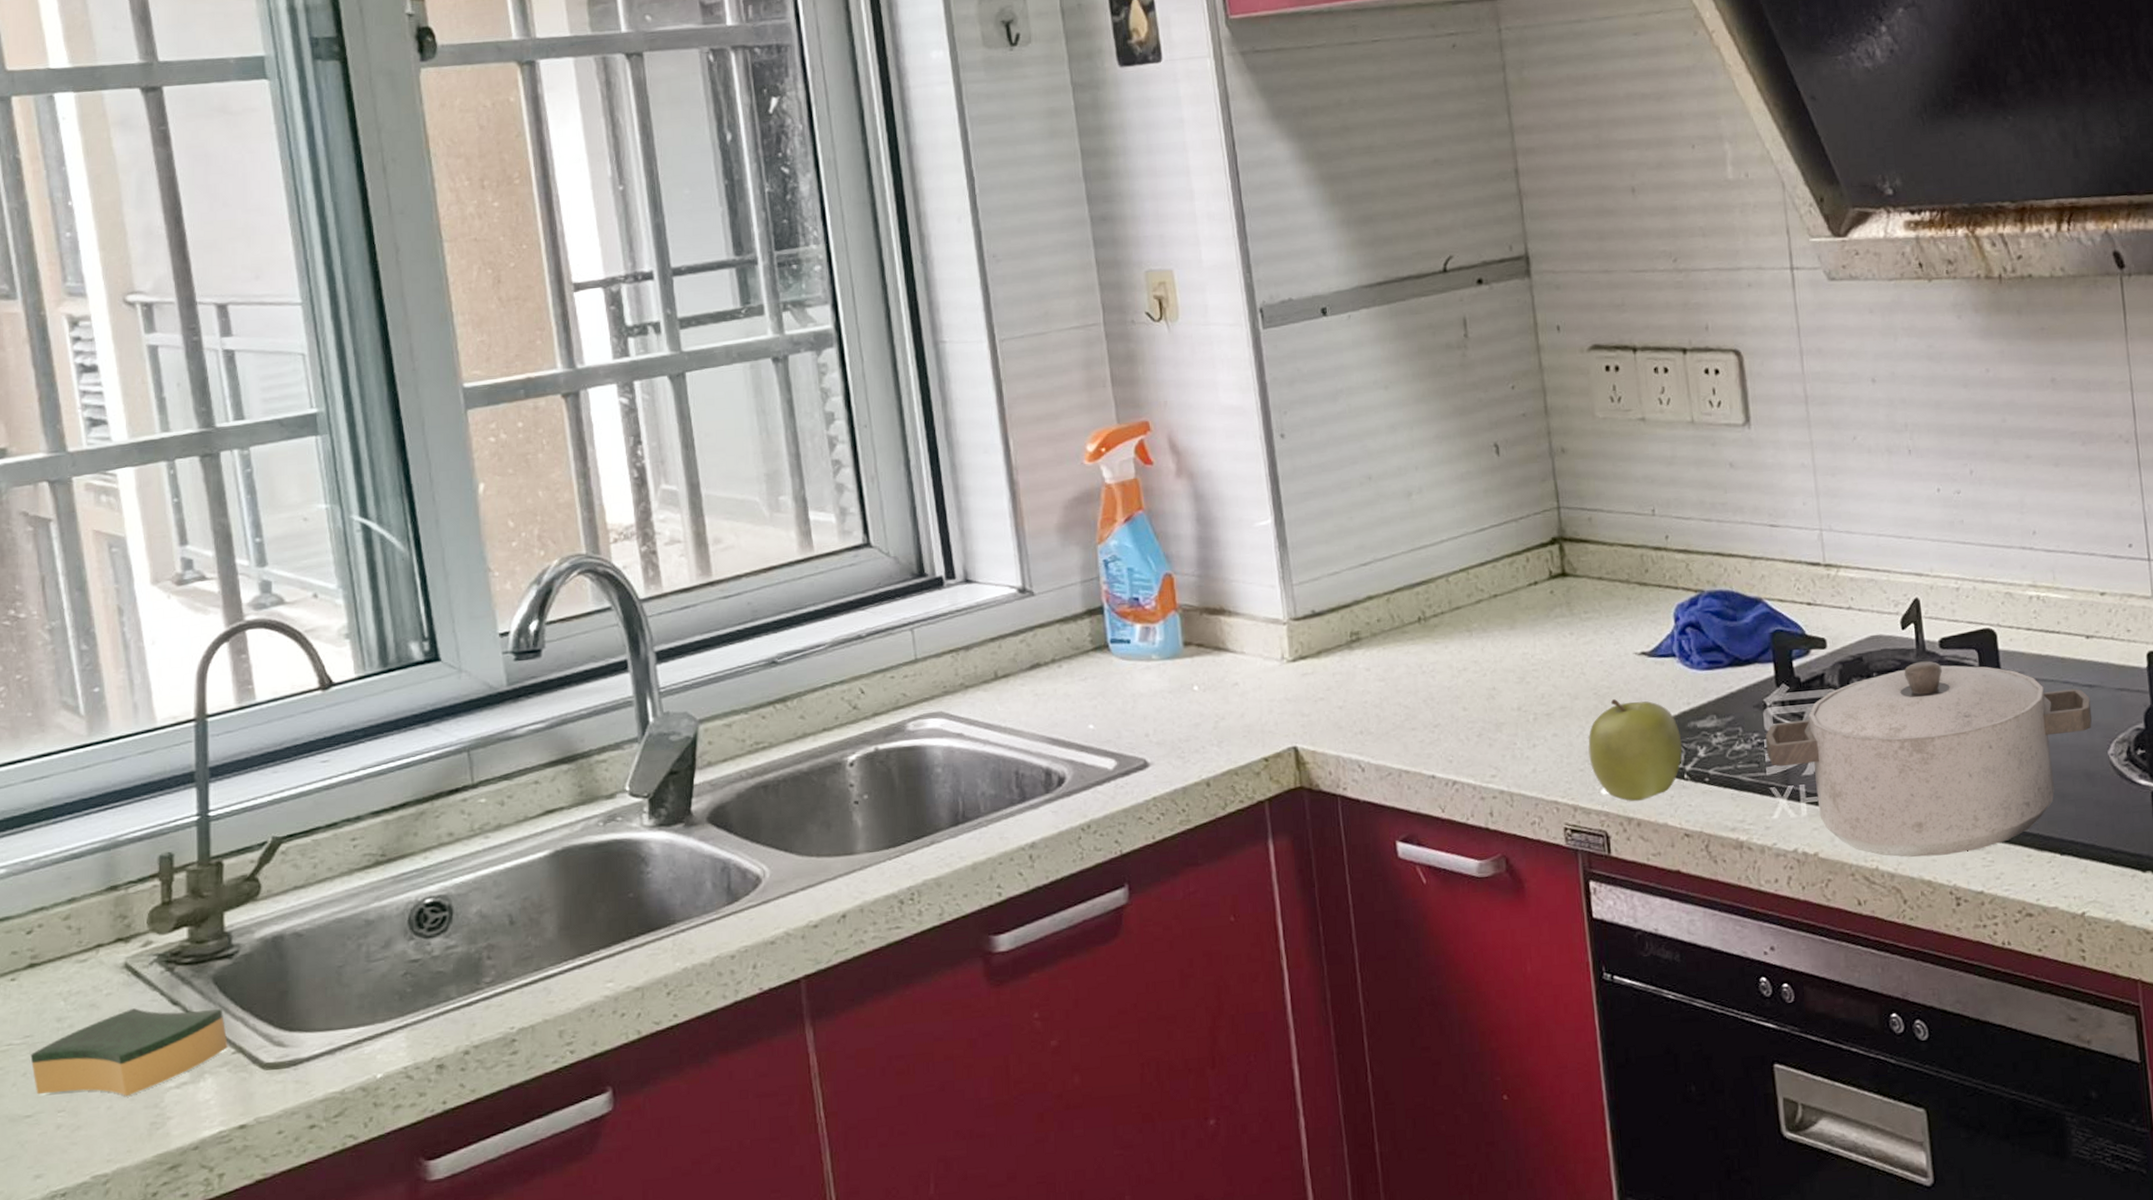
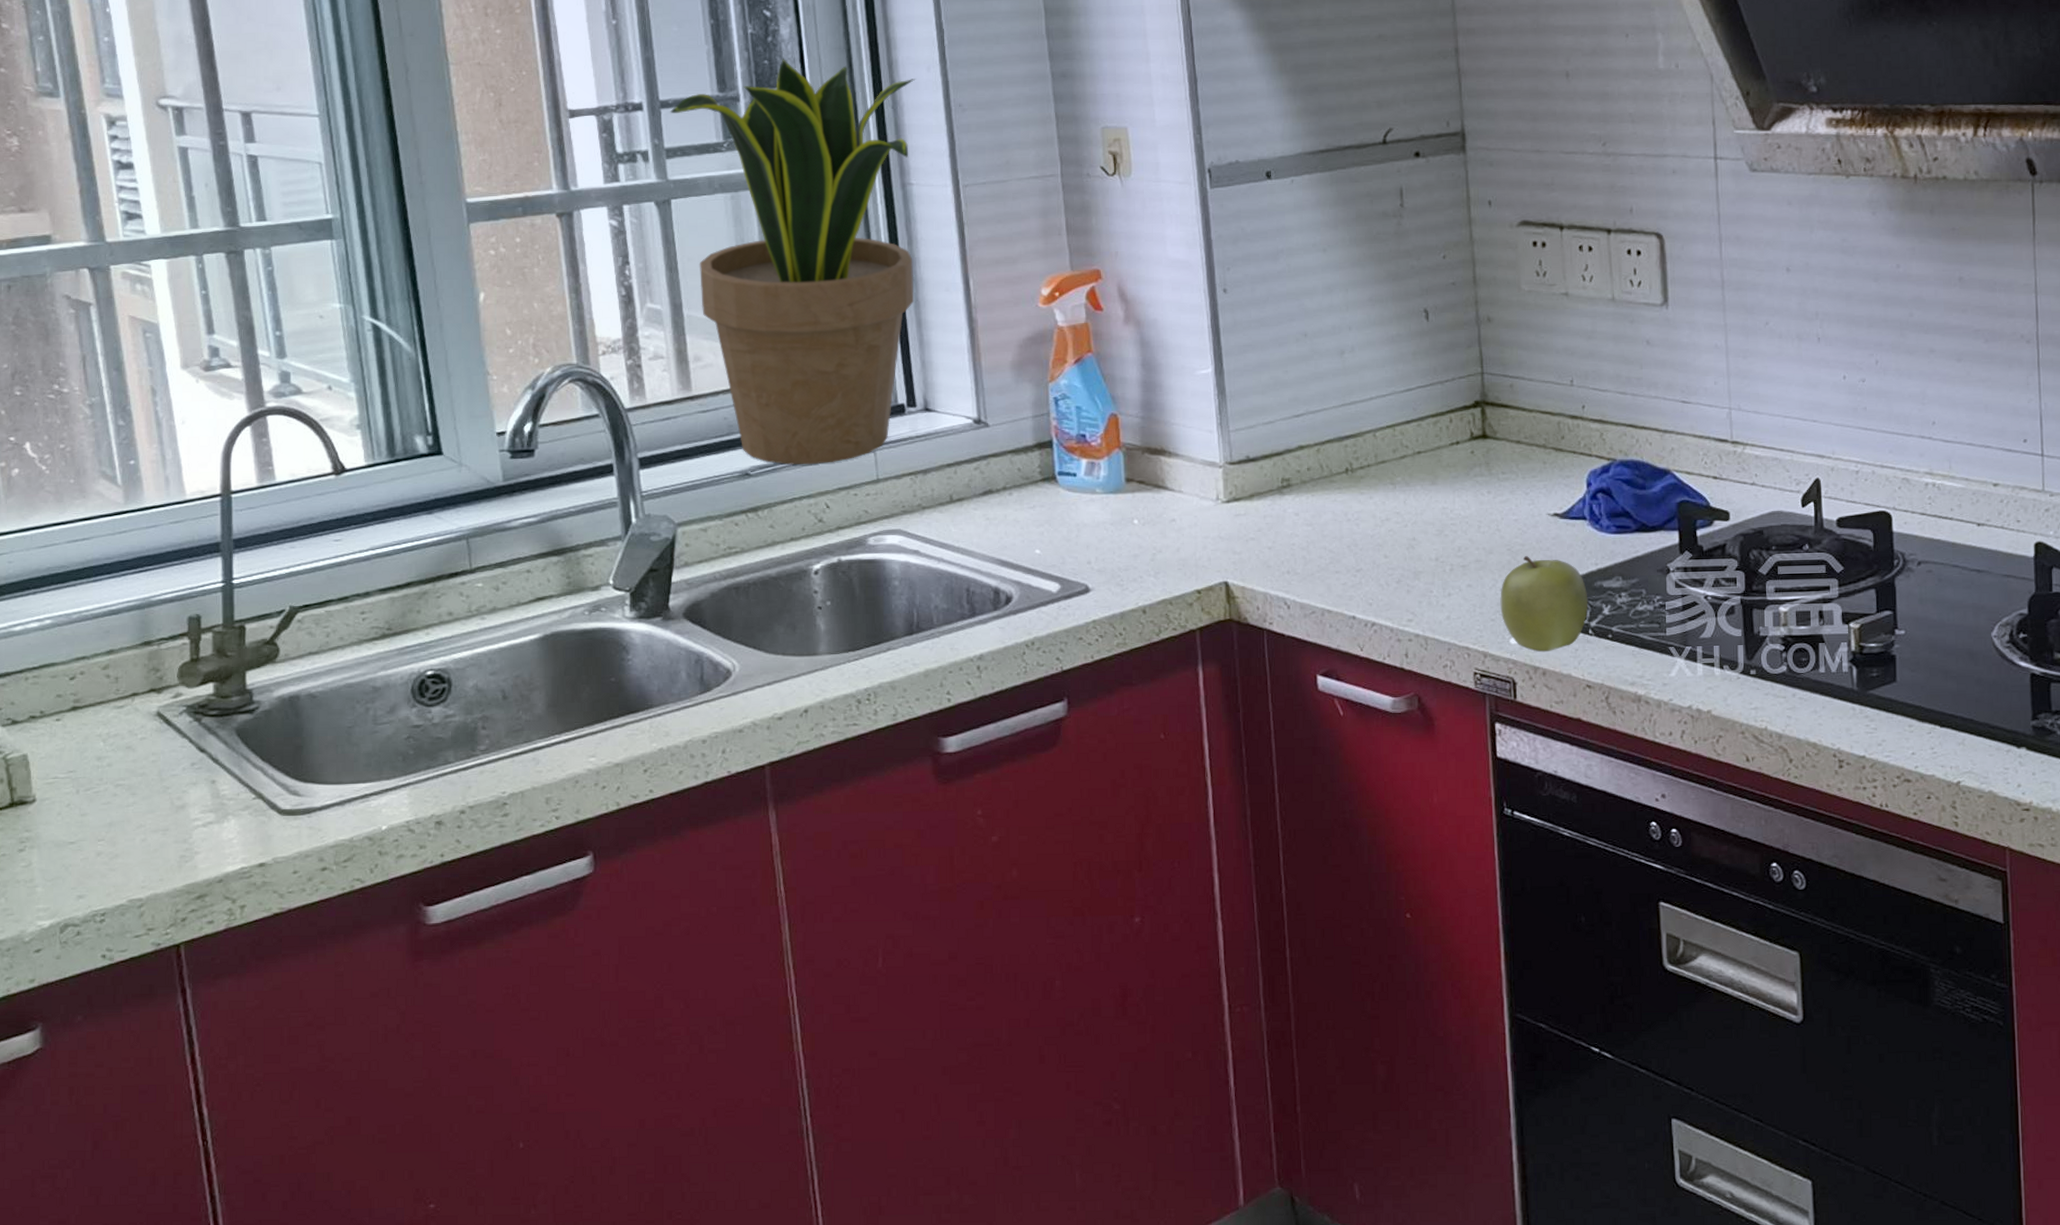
sponge: present [30,1008,228,1096] -> none [73,753,249,830]
potted plant: none [683,217,951,649] -> present [670,59,916,465]
cooking pot: present [1765,661,2093,858] -> none [1667,538,1979,721]

